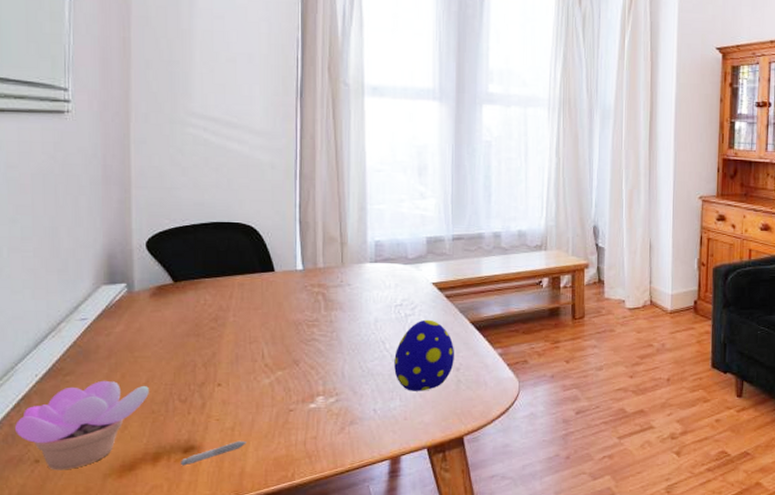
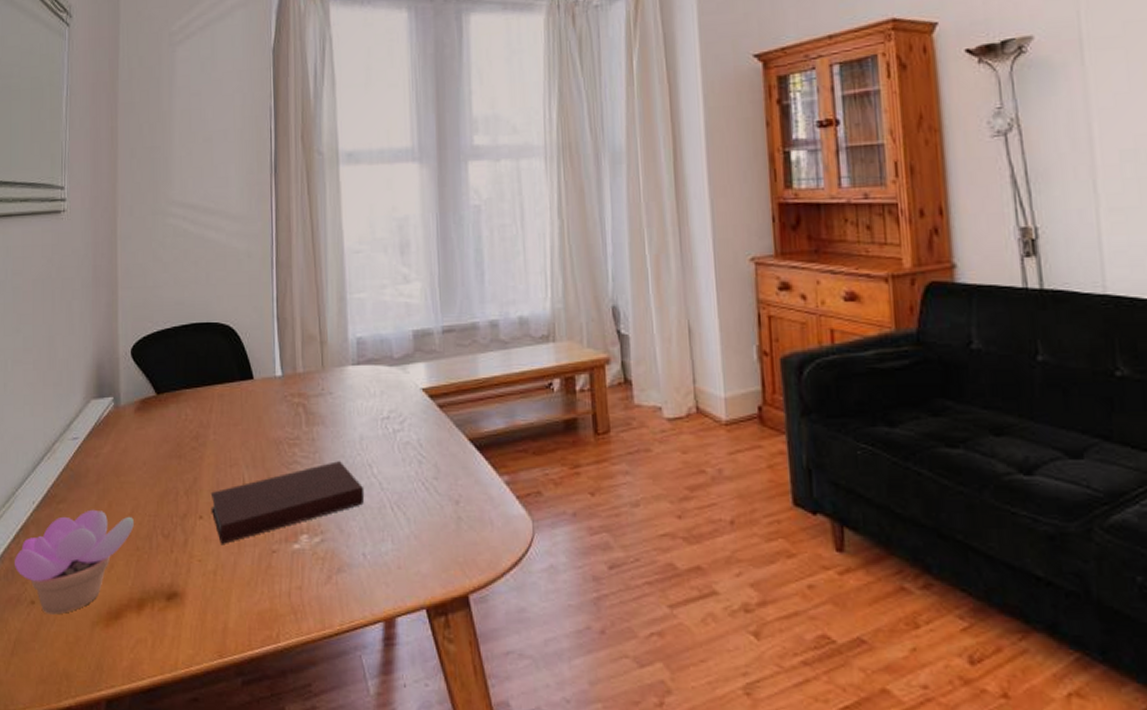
pen: present [180,440,246,466] -> none [163,587,229,617]
notebook: none [229,339,377,406] -> present [210,461,365,544]
decorative egg: present [394,319,454,391] -> none [383,436,452,531]

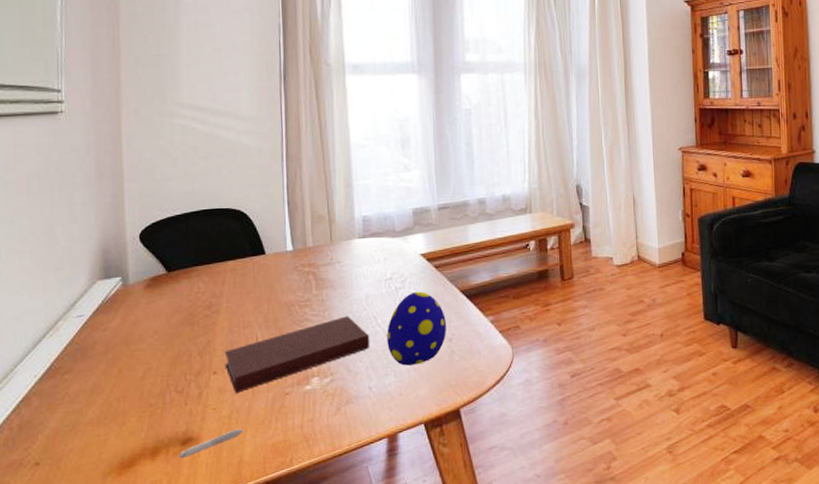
succulent plant: present [15,509,134,615] -> none [15,376,146,473]
pen: none [163,587,229,617] -> present [178,428,244,459]
decorative egg: none [383,436,452,531] -> present [387,291,446,366]

